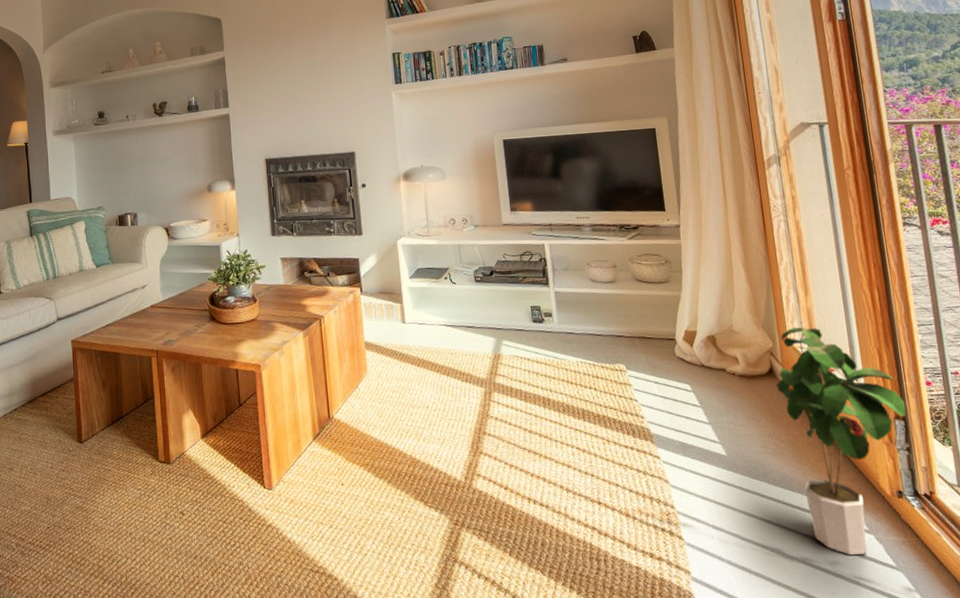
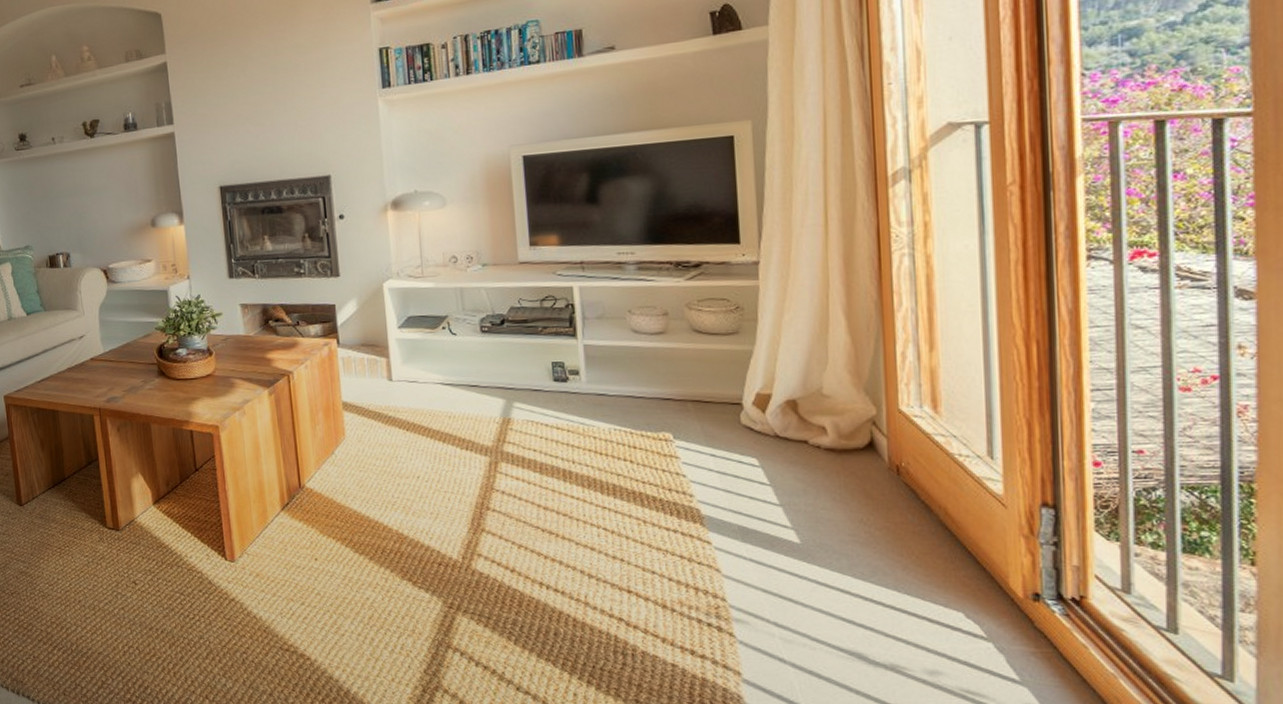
potted plant: present [775,327,906,555] -> none [876,391,1059,664]

